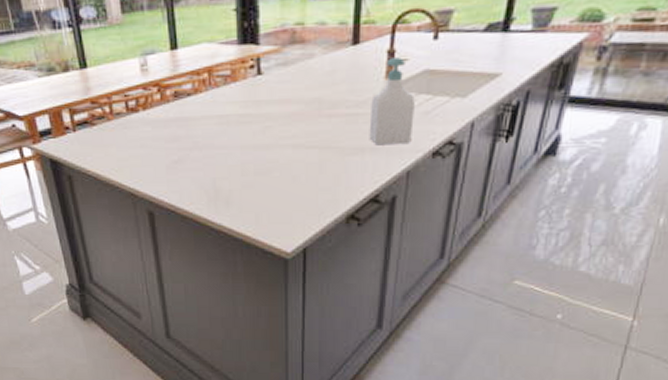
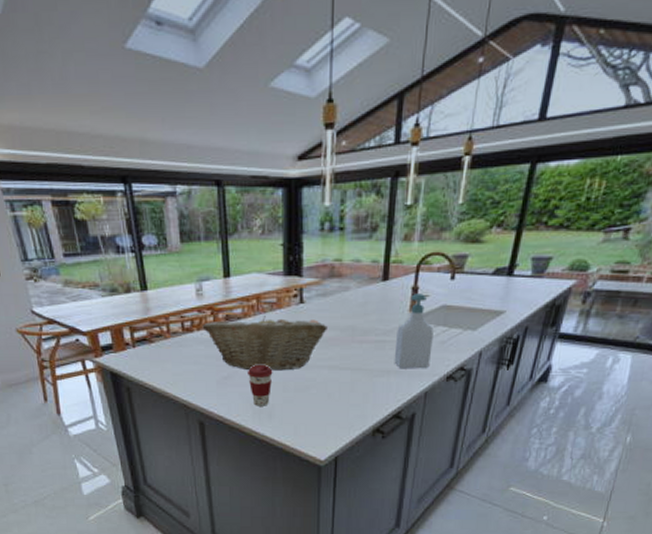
fruit basket: none [148,90,290,152] -> present [202,316,327,371]
coffee cup: none [201,145,229,193] -> present [248,364,273,406]

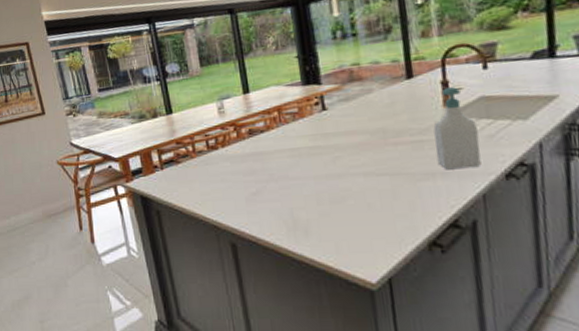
fruit basket: present [202,316,327,371] -> none [226,125,356,184]
coffee cup: present [248,364,273,406] -> none [277,176,304,223]

